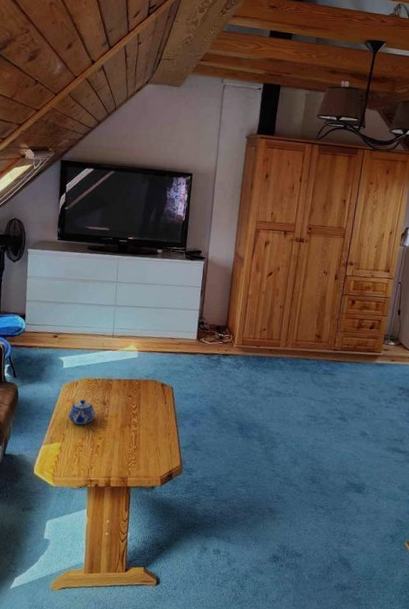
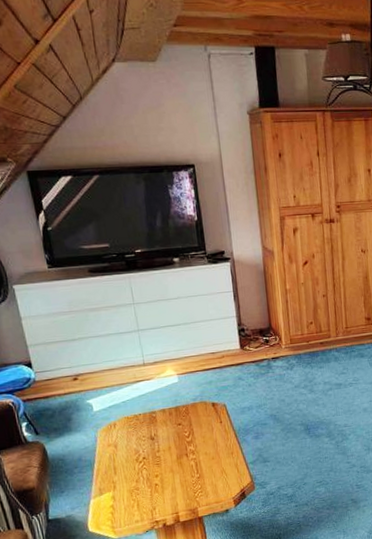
teapot: present [68,400,96,425] -> none [113,440,145,468]

